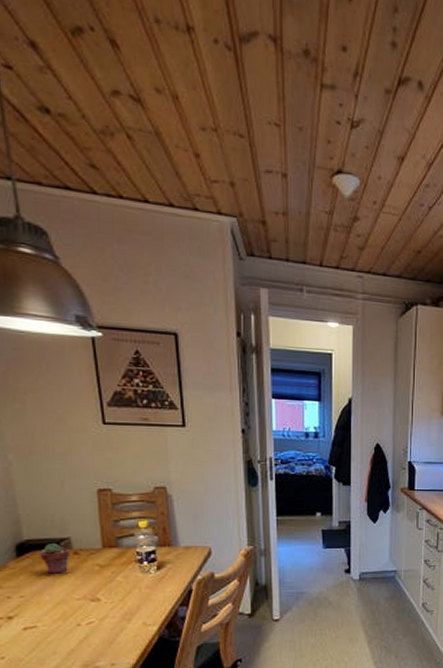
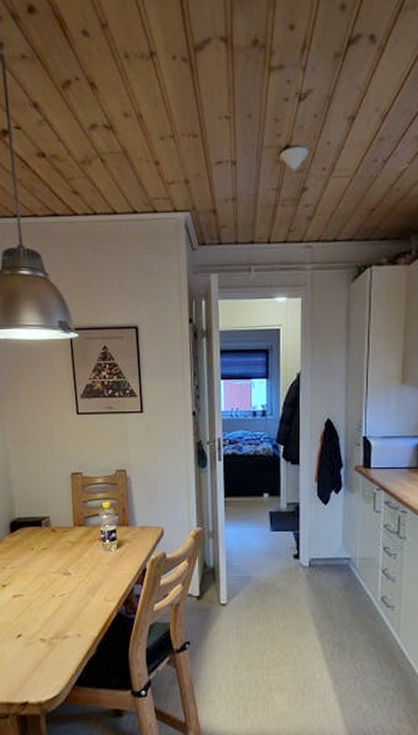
potted succulent: present [40,542,71,574] -> none [27,520,50,549]

